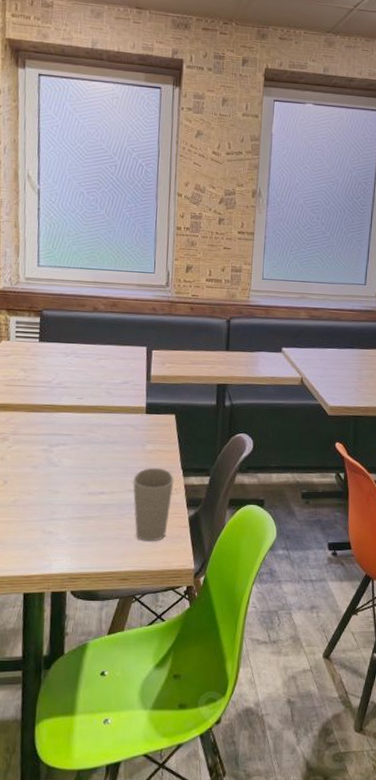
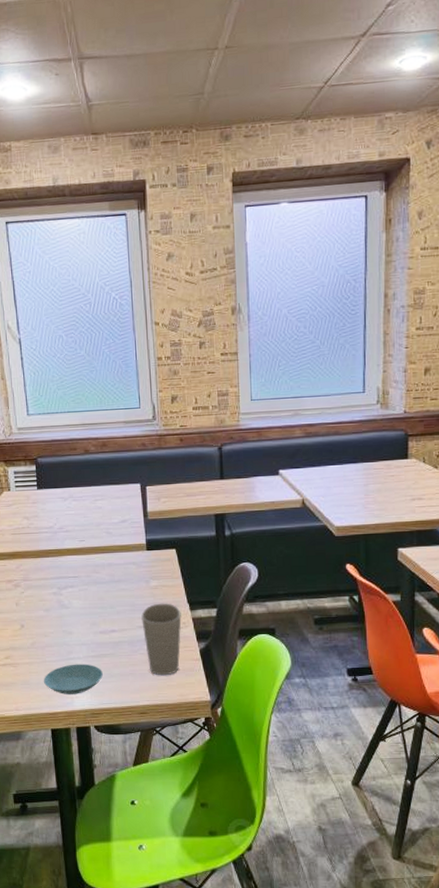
saucer: none [21,525,86,557] -> present [43,663,103,694]

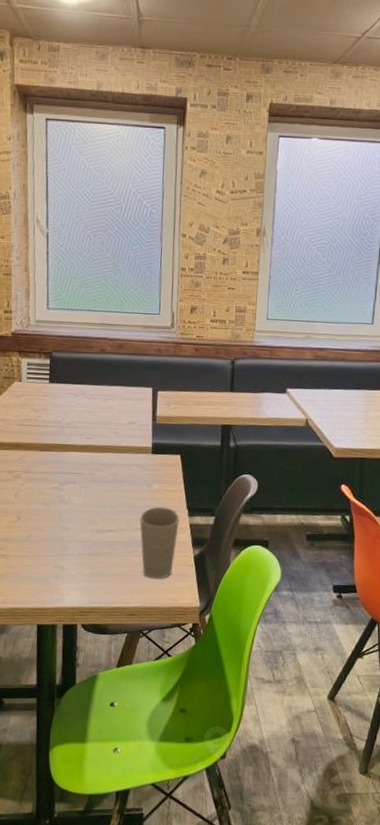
saucer: present [43,663,103,694] -> none [34,560,96,591]

